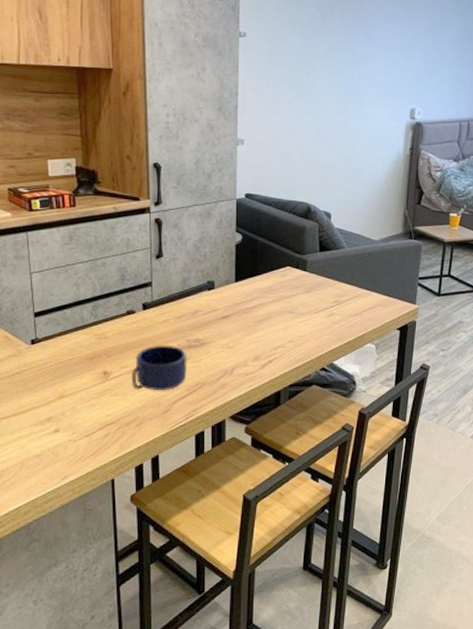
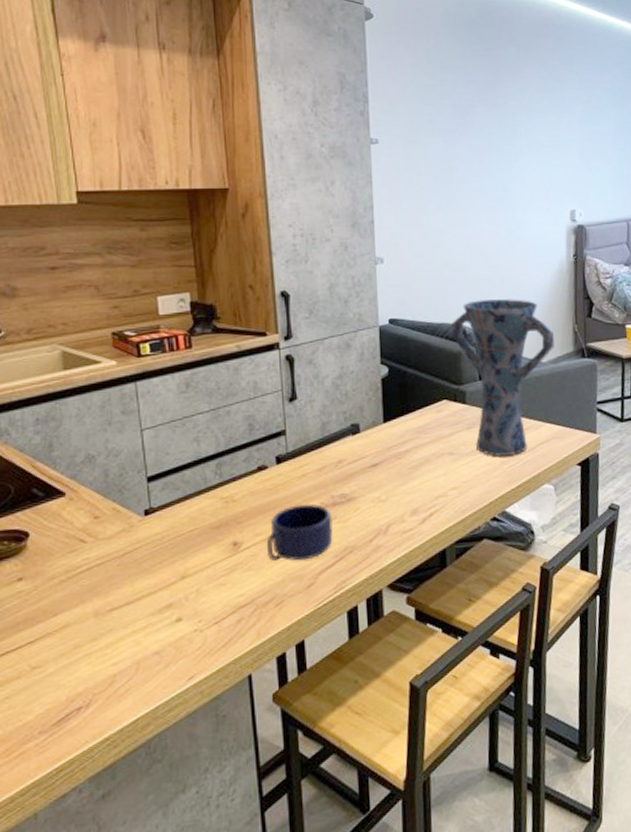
vase: none [298,182,387,318] -> present [450,298,555,457]

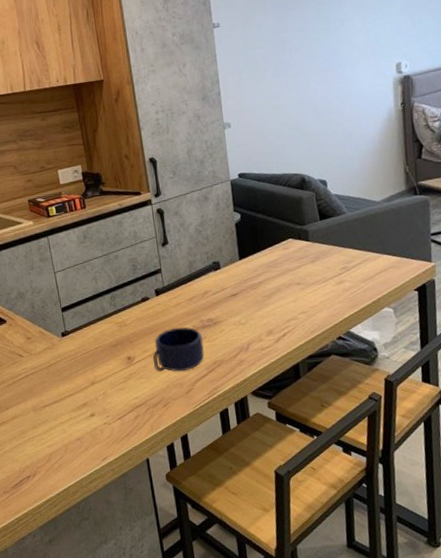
vase: present [450,298,555,457] -> none [291,147,387,285]

